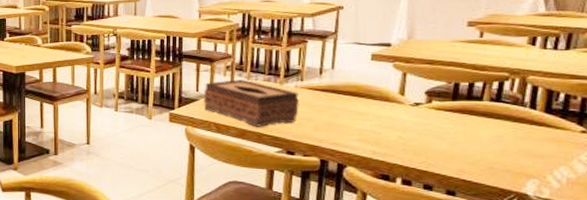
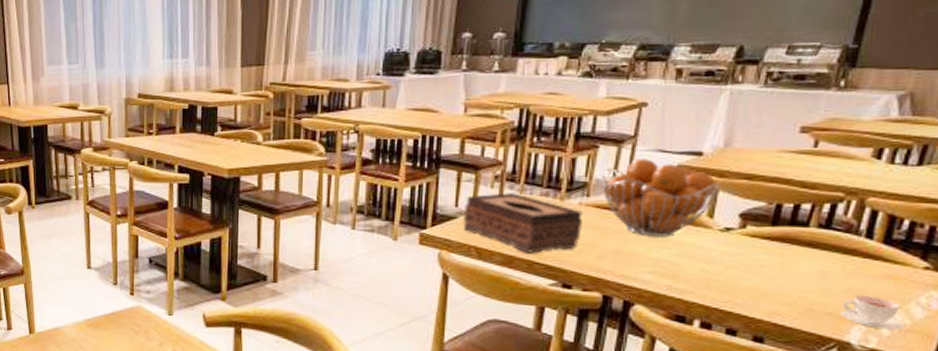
fruit basket: none [312,50,409,112] -> present [602,159,721,237]
teacup: none [516,156,571,182] -> present [840,296,905,329]

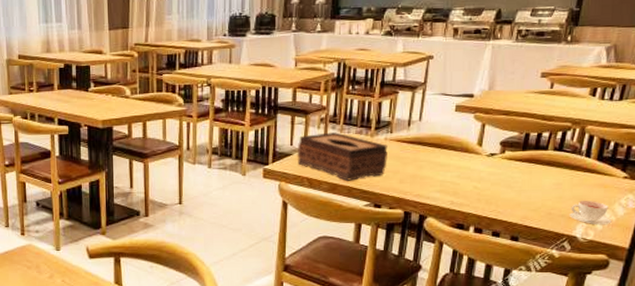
fruit basket: present [602,159,721,237] -> none [402,101,487,163]

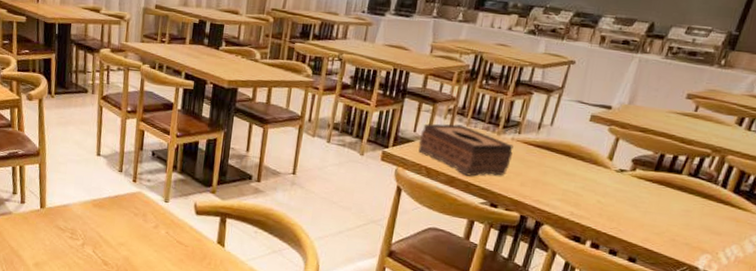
teacup: present [569,201,612,224] -> none [694,232,739,260]

